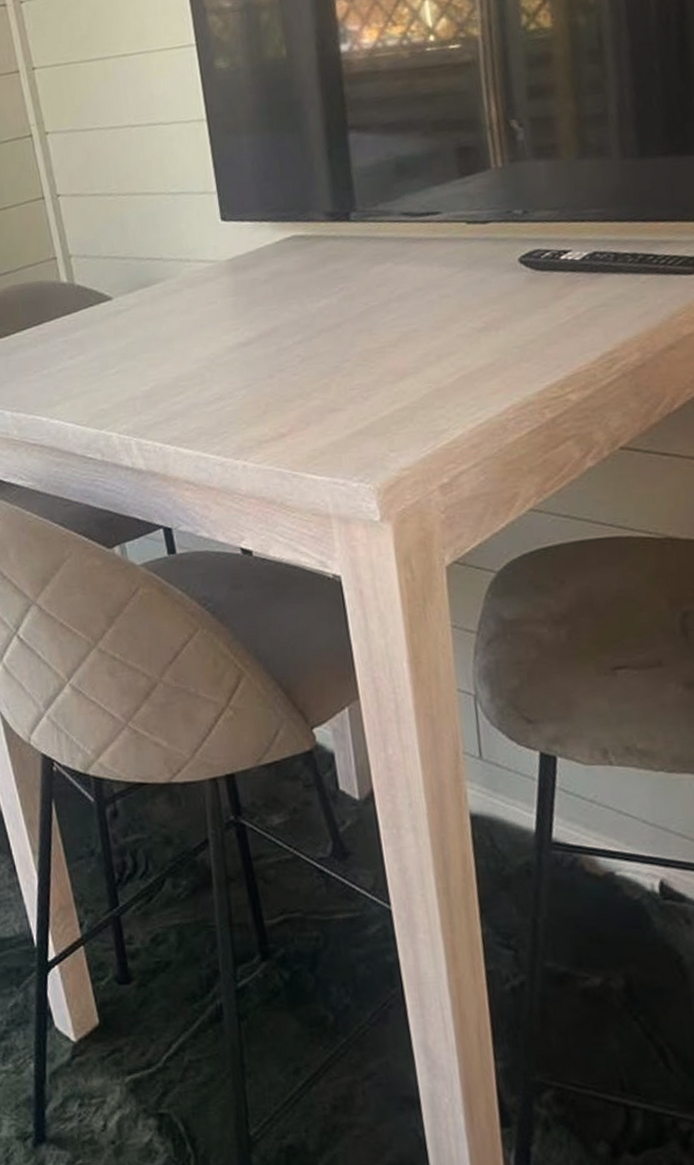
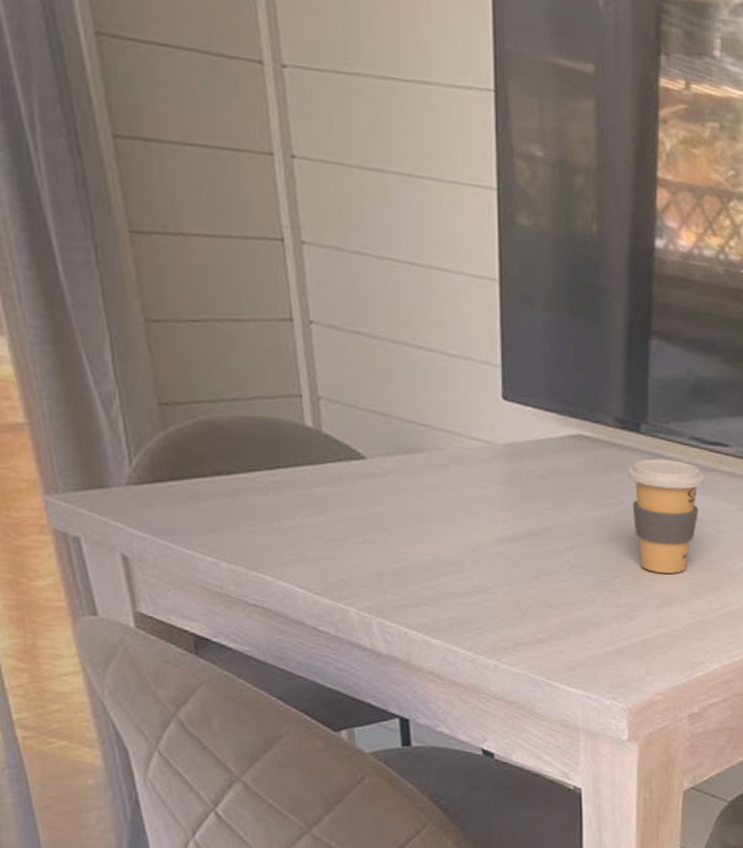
coffee cup: none [343,238,421,350] -> present [627,458,705,574]

